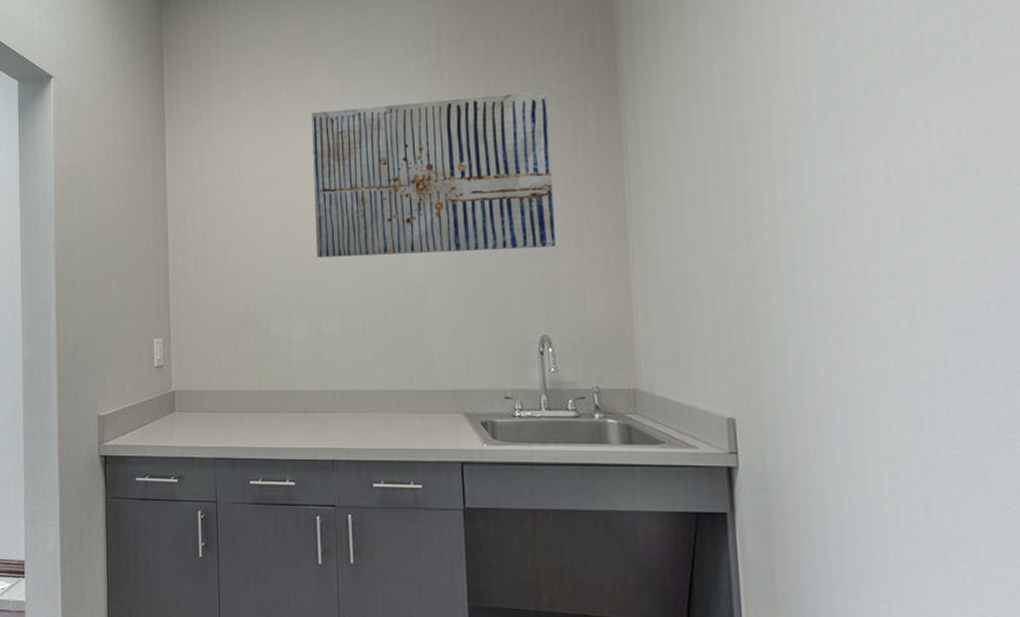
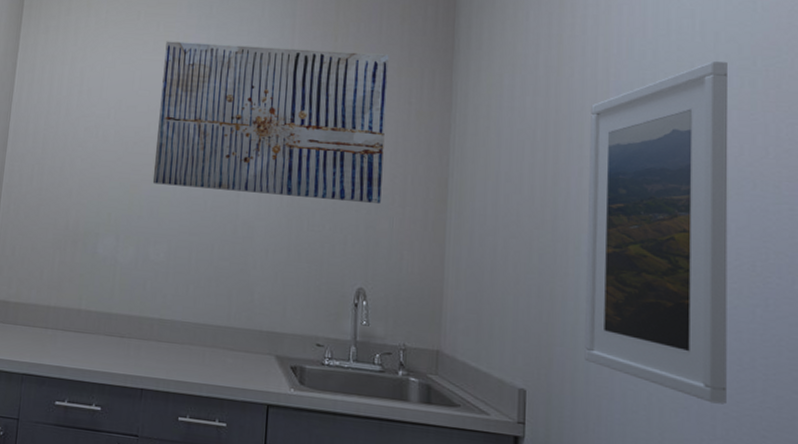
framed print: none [778,39,965,410] -> present [584,60,728,405]

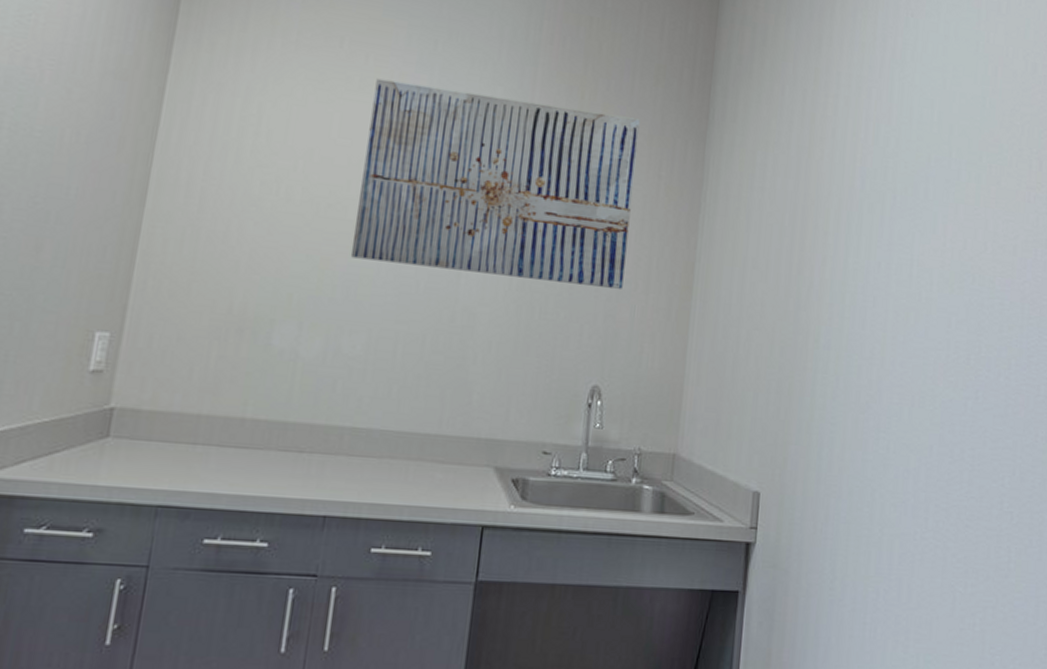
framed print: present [584,60,728,405] -> none [817,153,958,497]

